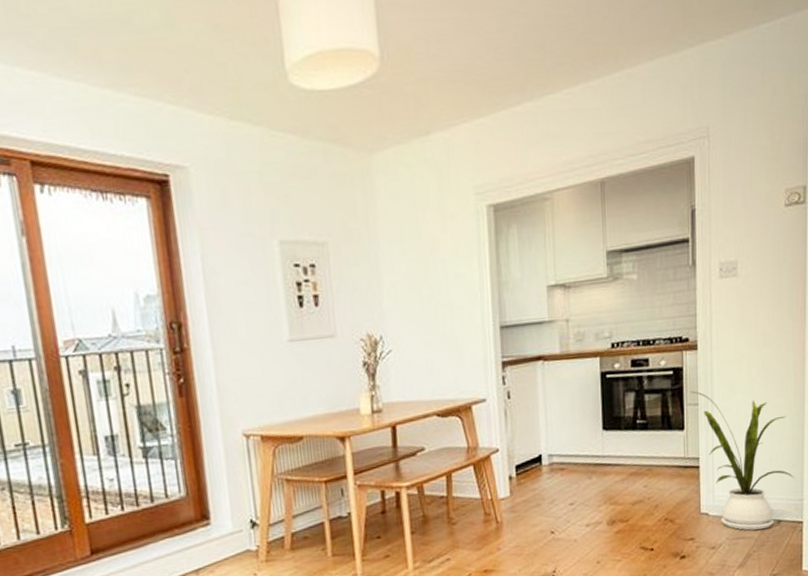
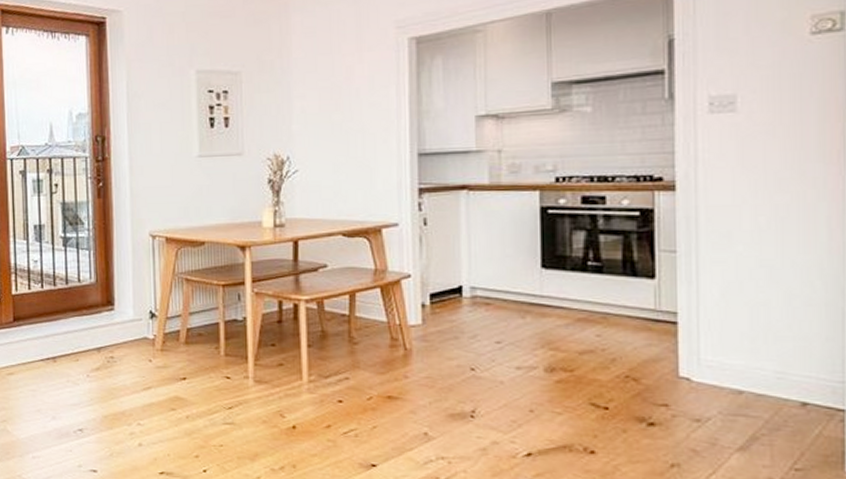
house plant: present [690,391,794,531] -> none [665,236,830,411]

